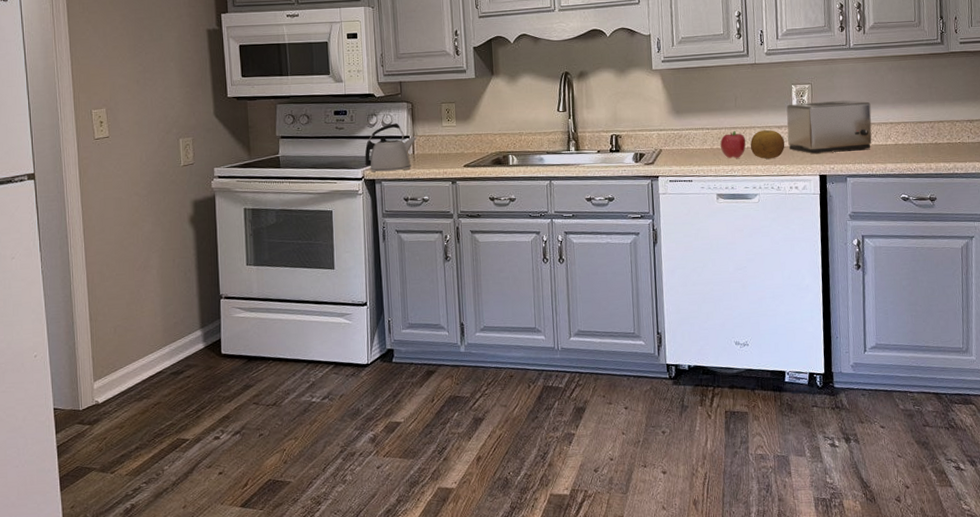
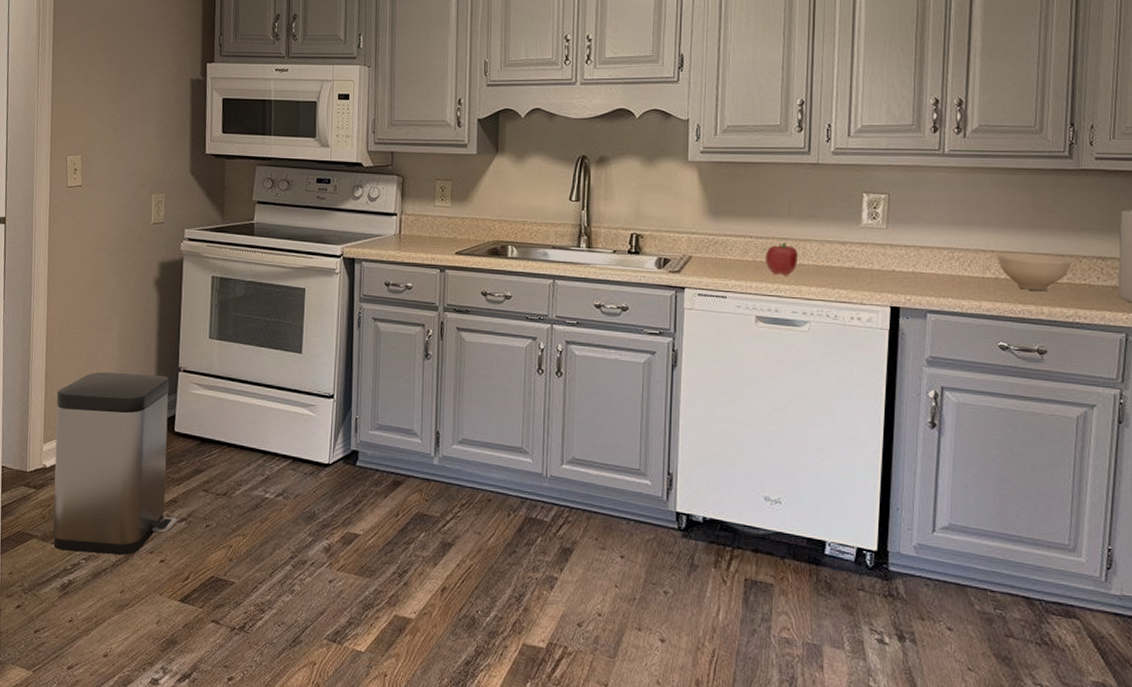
pedal bin: none [102,304,232,478] -> present [53,372,178,555]
kettle: present [365,123,417,174] -> none [345,198,405,253]
fruit: present [750,130,785,160] -> none [803,245,848,281]
toaster: present [786,100,872,155] -> none [852,216,966,282]
bowl: none [894,122,950,152] -> present [996,252,1073,292]

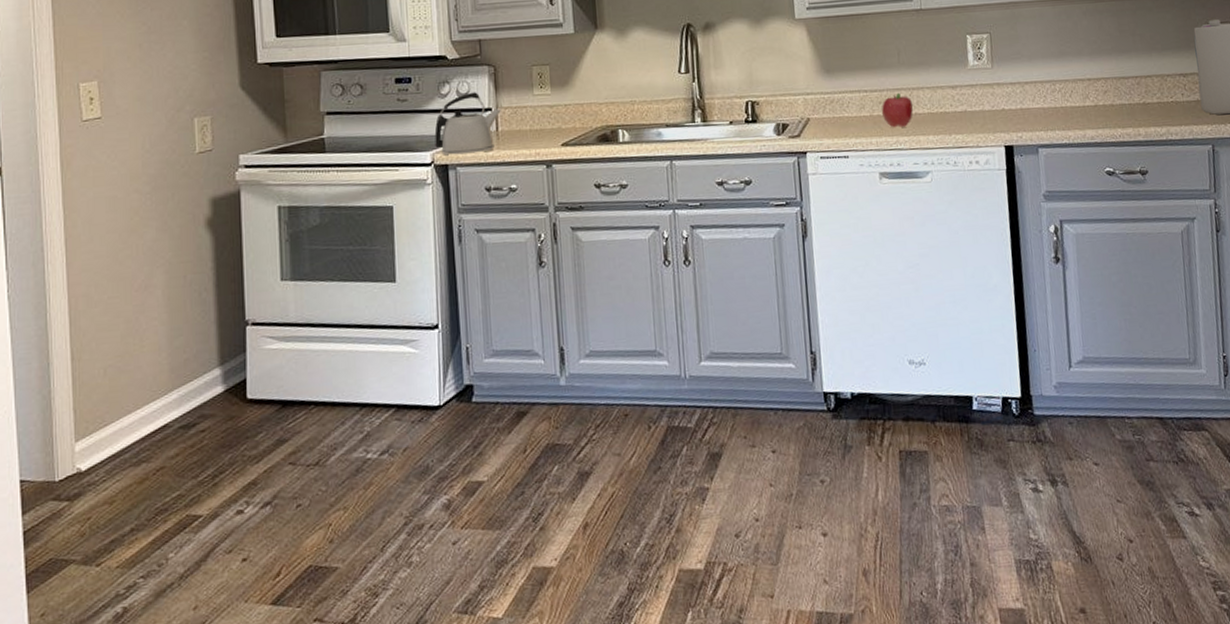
pedal bin: present [53,372,178,555] -> none [88,333,260,572]
kettle: none [345,198,405,253] -> present [434,92,501,157]
bowl: present [996,252,1073,292] -> none [1093,77,1160,114]

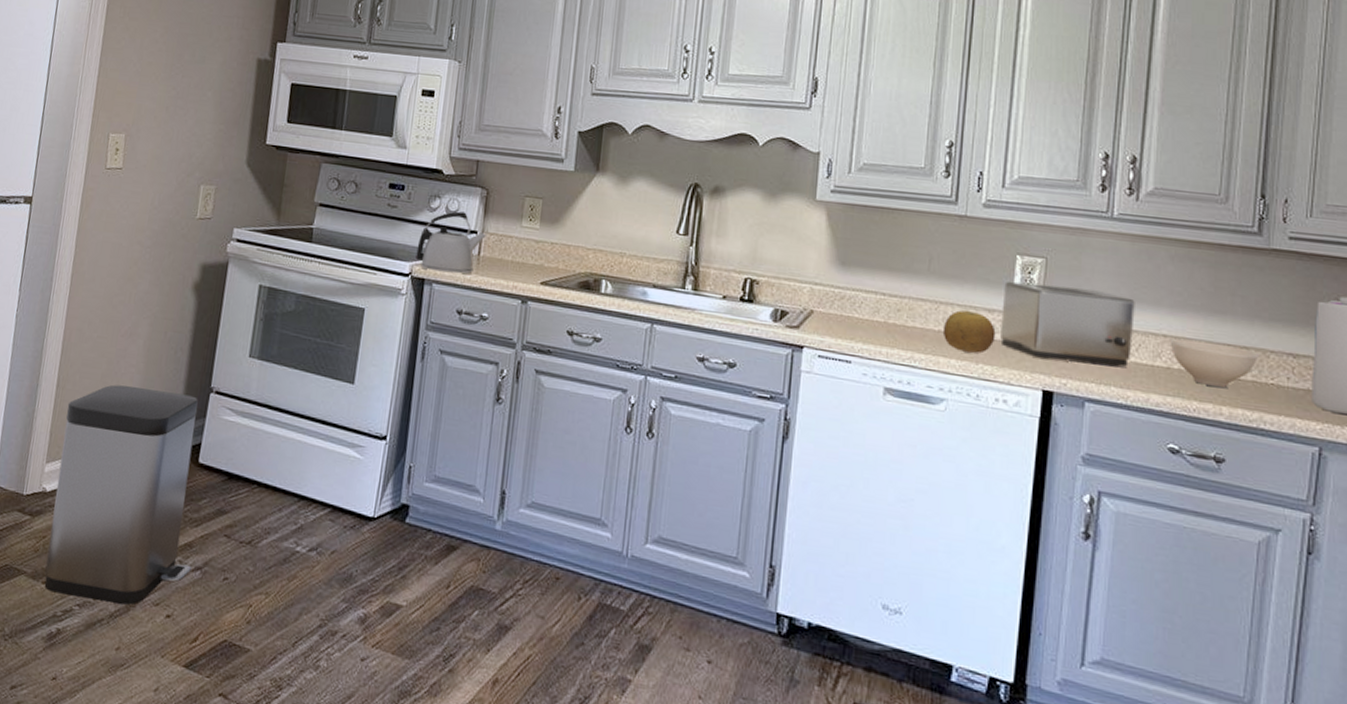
pedal bin: none [88,333,260,572] -> present [44,384,198,605]
fruit: present [881,92,914,128] -> none [898,303,938,344]
fruit: none [918,91,961,128] -> present [942,310,996,354]
toaster: none [961,52,1067,120] -> present [1000,281,1135,367]
bowl: none [1093,77,1160,114] -> present [1169,338,1260,389]

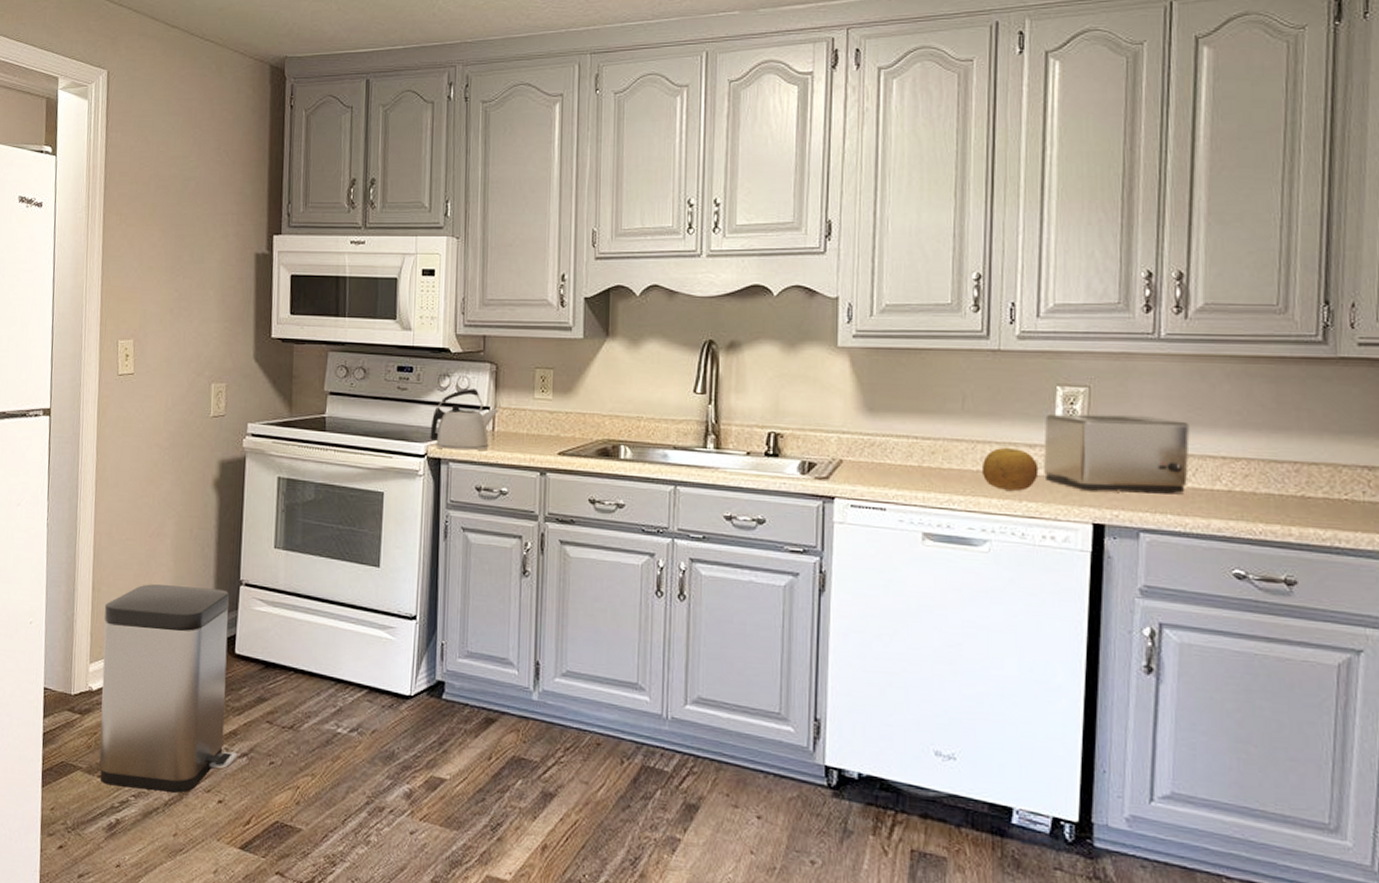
bowl: present [1169,338,1260,389] -> none [1229,459,1331,508]

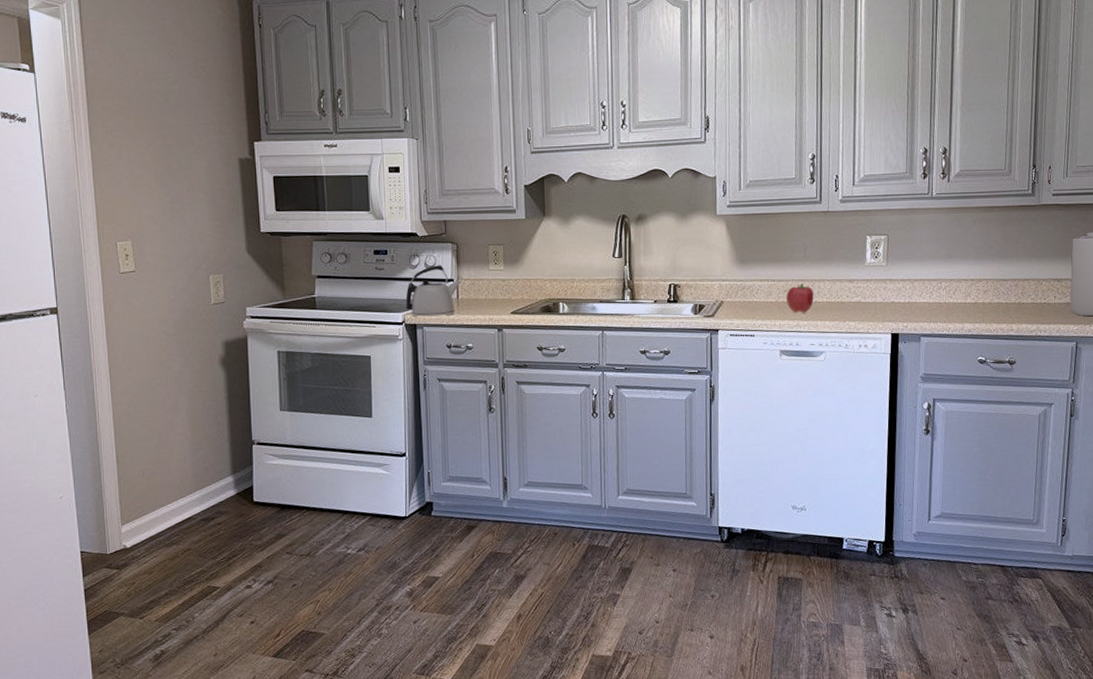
pedal bin: present [99,584,238,793] -> none [130,450,264,624]
fruit: none [933,443,976,485] -> present [786,283,814,313]
fruit: present [981,448,1039,492] -> none [818,284,856,315]
toaster: present [1044,413,1190,494] -> none [859,253,951,311]

